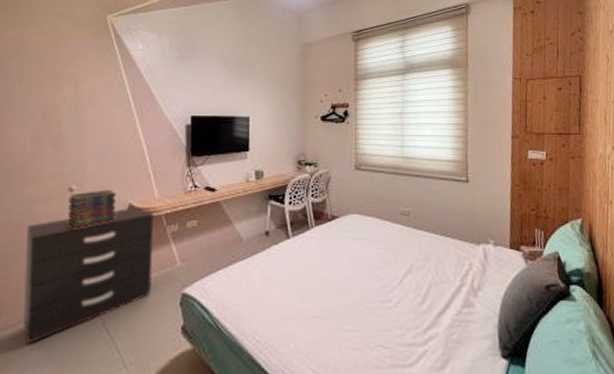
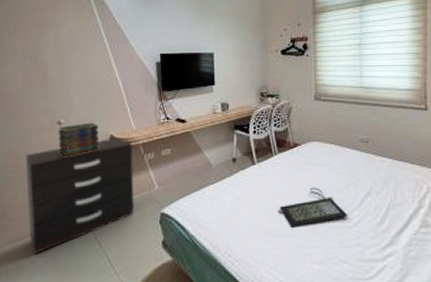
clutch bag: none [312,263,388,309] -> present [277,187,349,228]

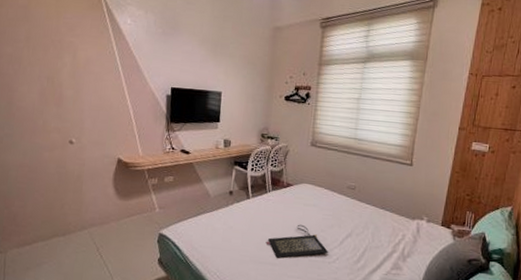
dresser: present [25,137,135,254] -> none [36,161,138,259]
book stack: present [57,122,100,158] -> none [68,144,108,175]

